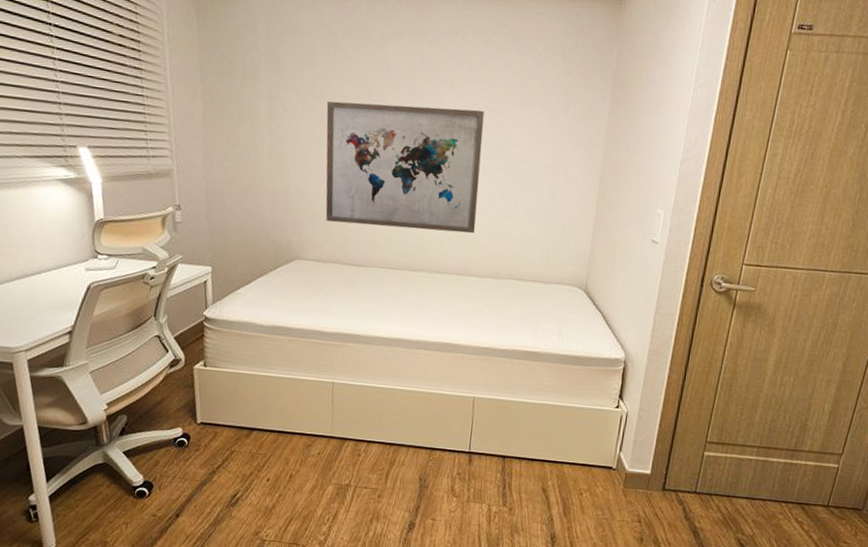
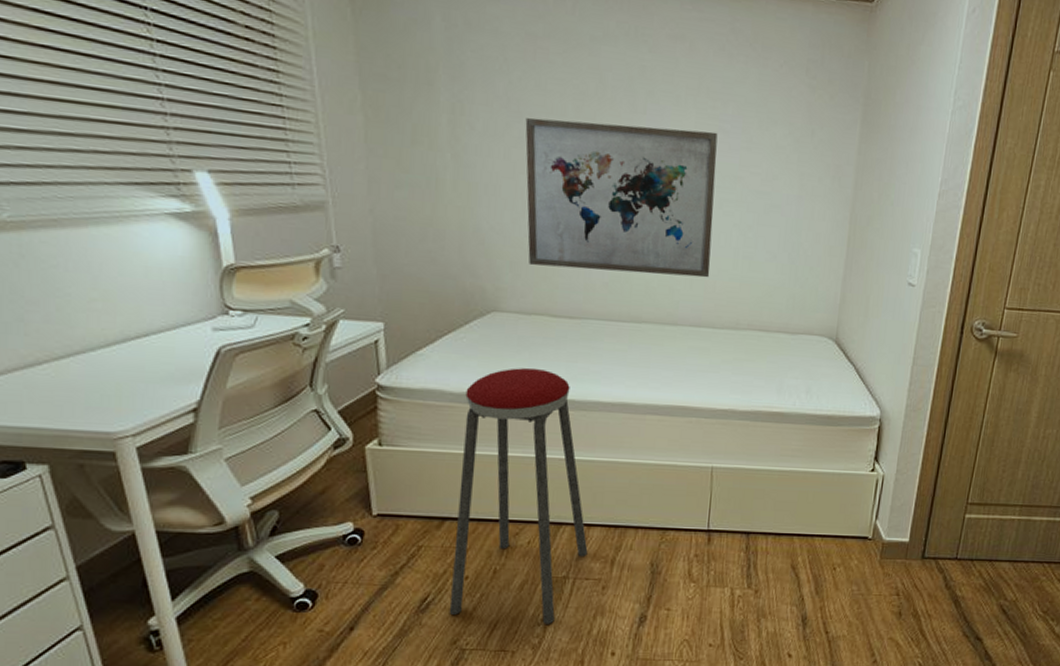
music stool: none [253,306,367,524] -> present [449,367,588,624]

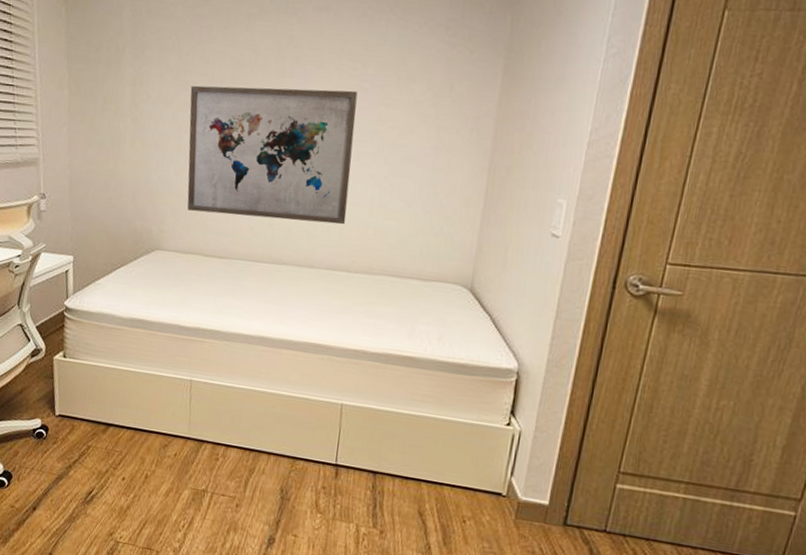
music stool: present [449,367,588,624] -> none [108,299,225,532]

